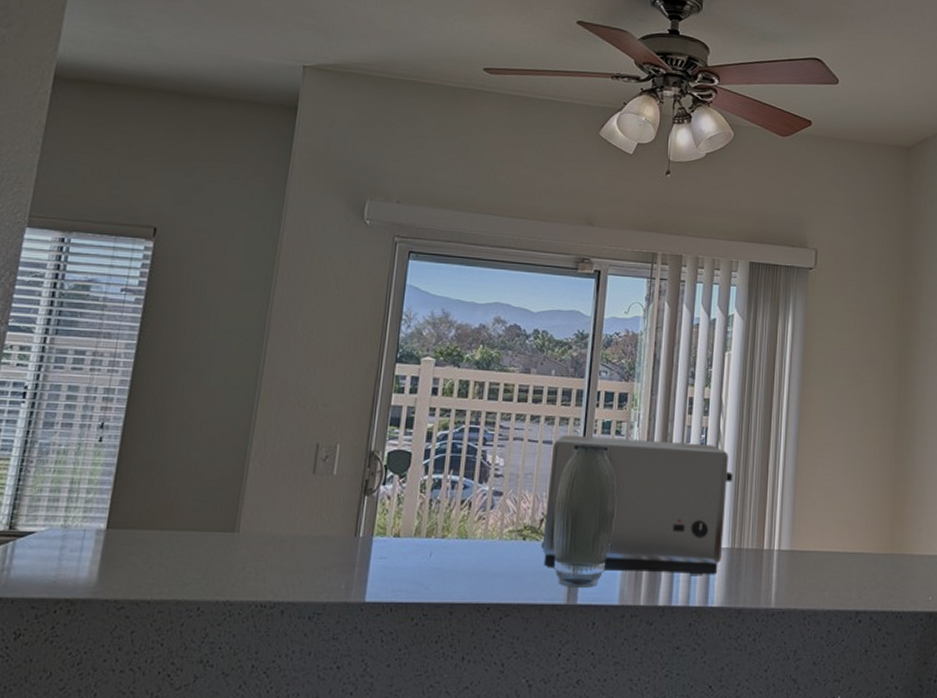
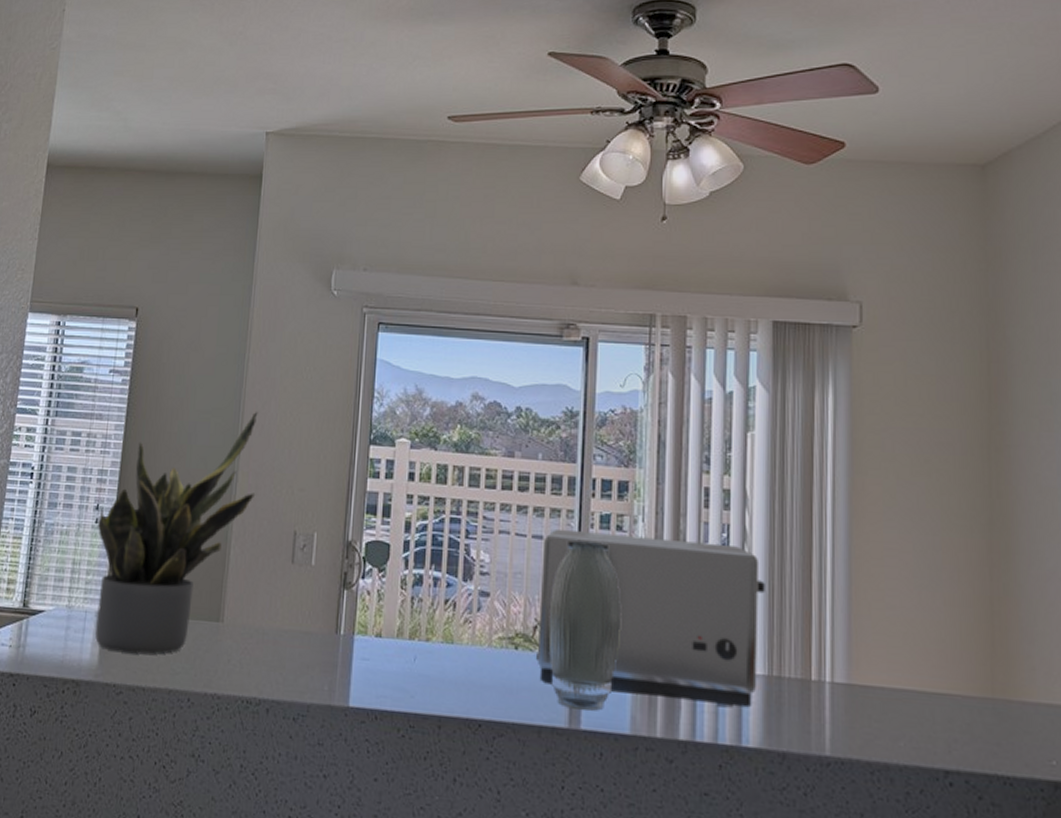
potted plant: none [95,331,284,568] -> present [95,411,258,654]

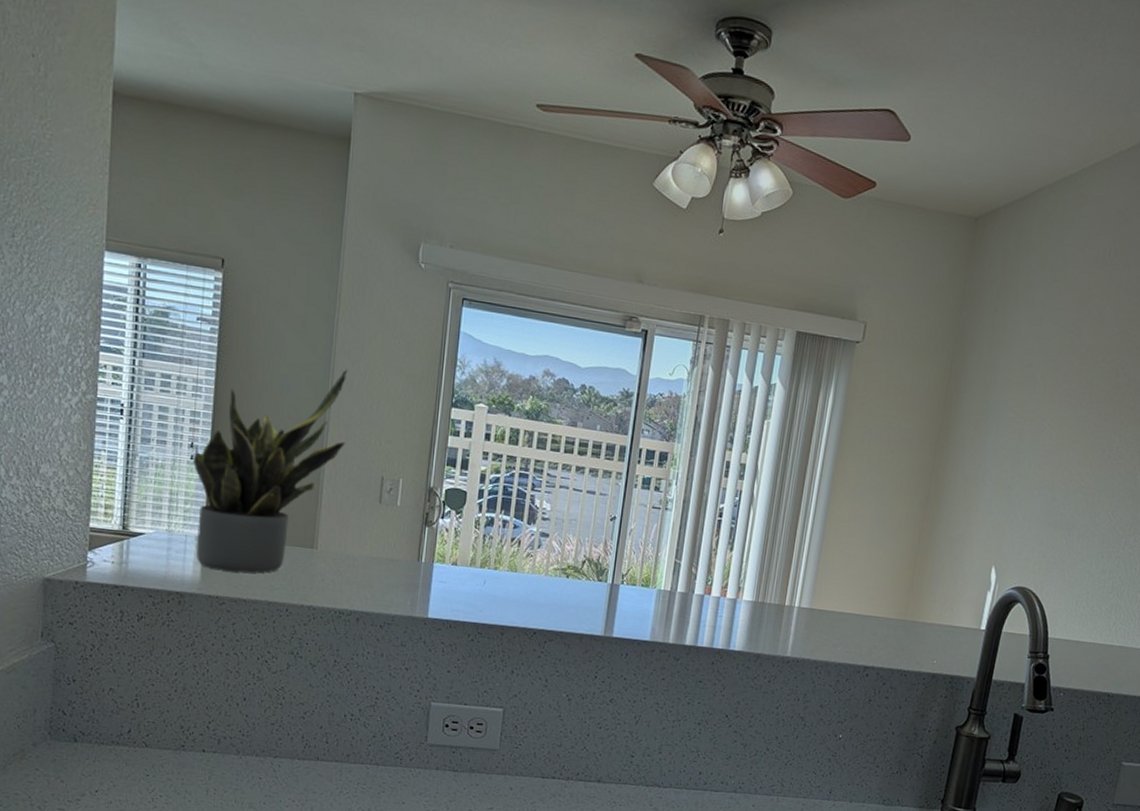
toaster: present [535,528,765,708] -> none [582,486,762,624]
vase: present [548,539,621,712] -> none [593,496,653,625]

